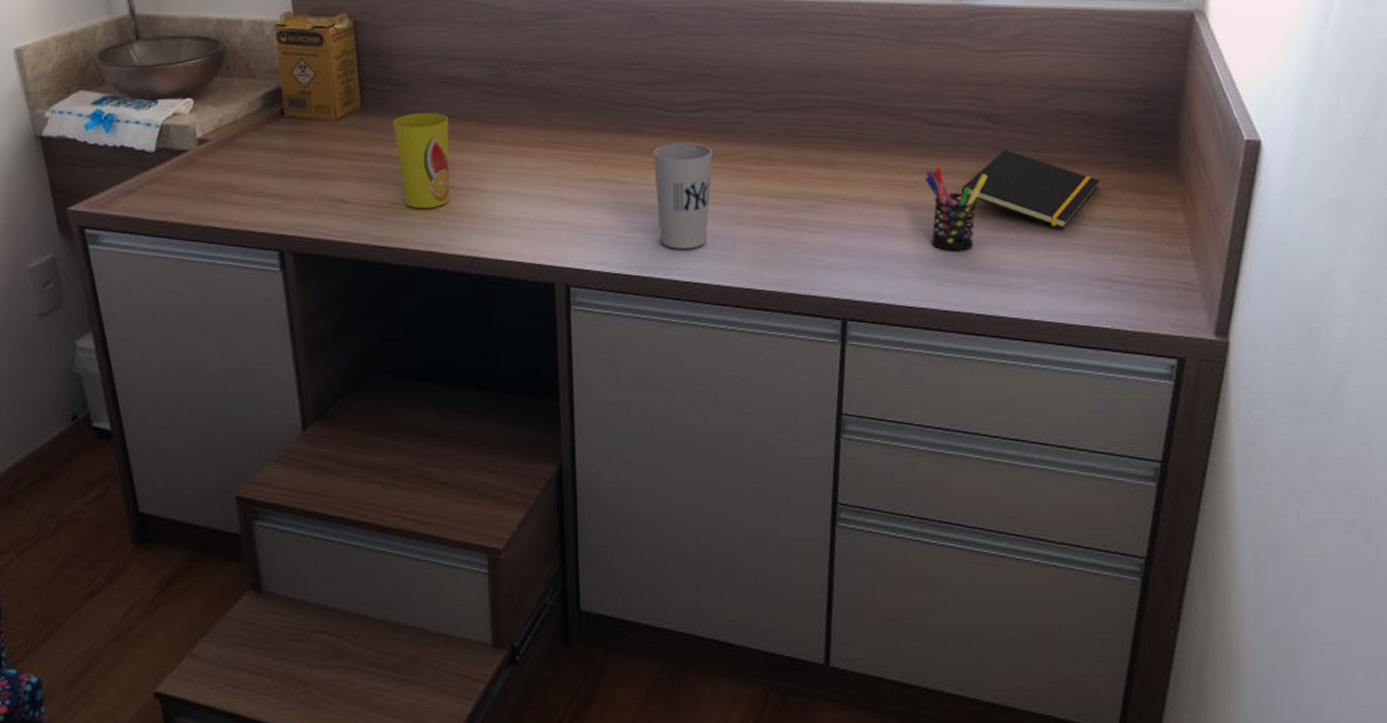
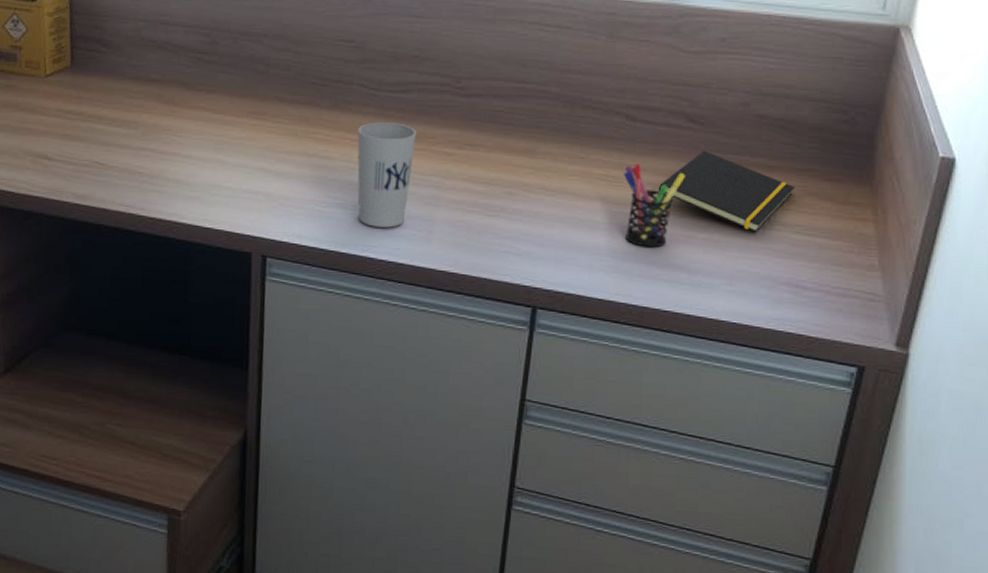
cup: present [393,113,449,209] -> none [101,75,158,171]

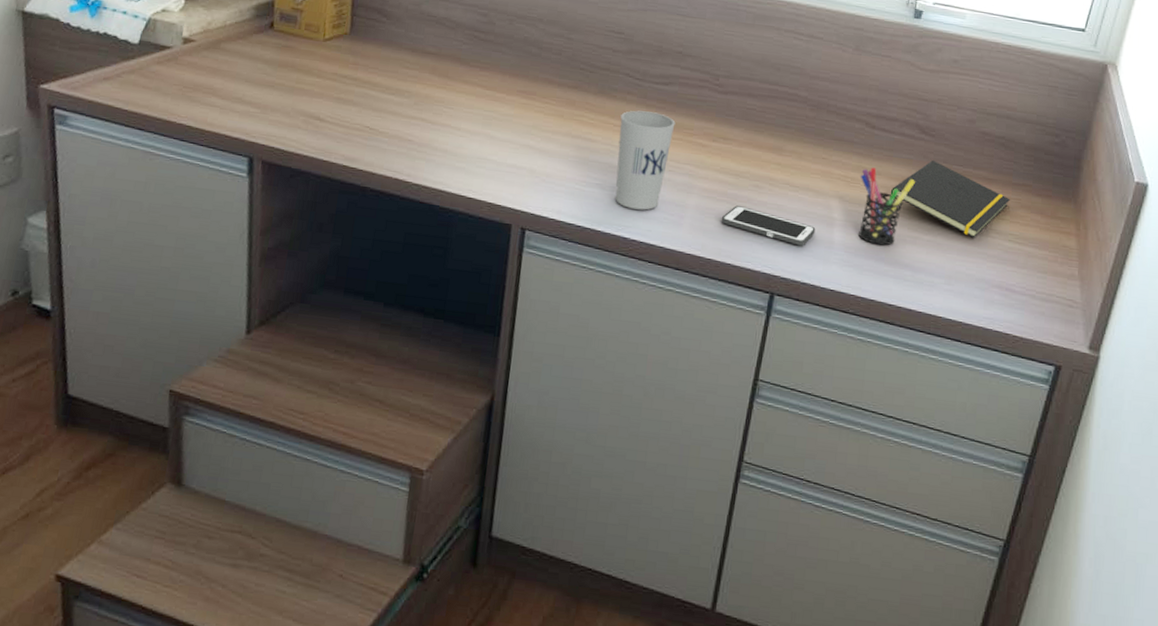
cell phone: none [473,216,577,254] -> present [721,205,816,246]

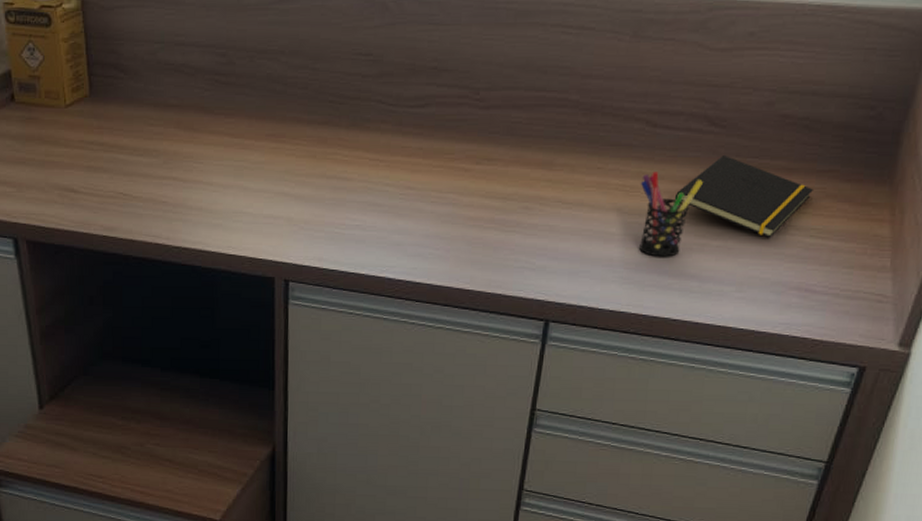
cup: present [615,110,676,210] -> none [375,140,435,247]
cell phone: present [721,205,816,246] -> none [489,232,592,267]

